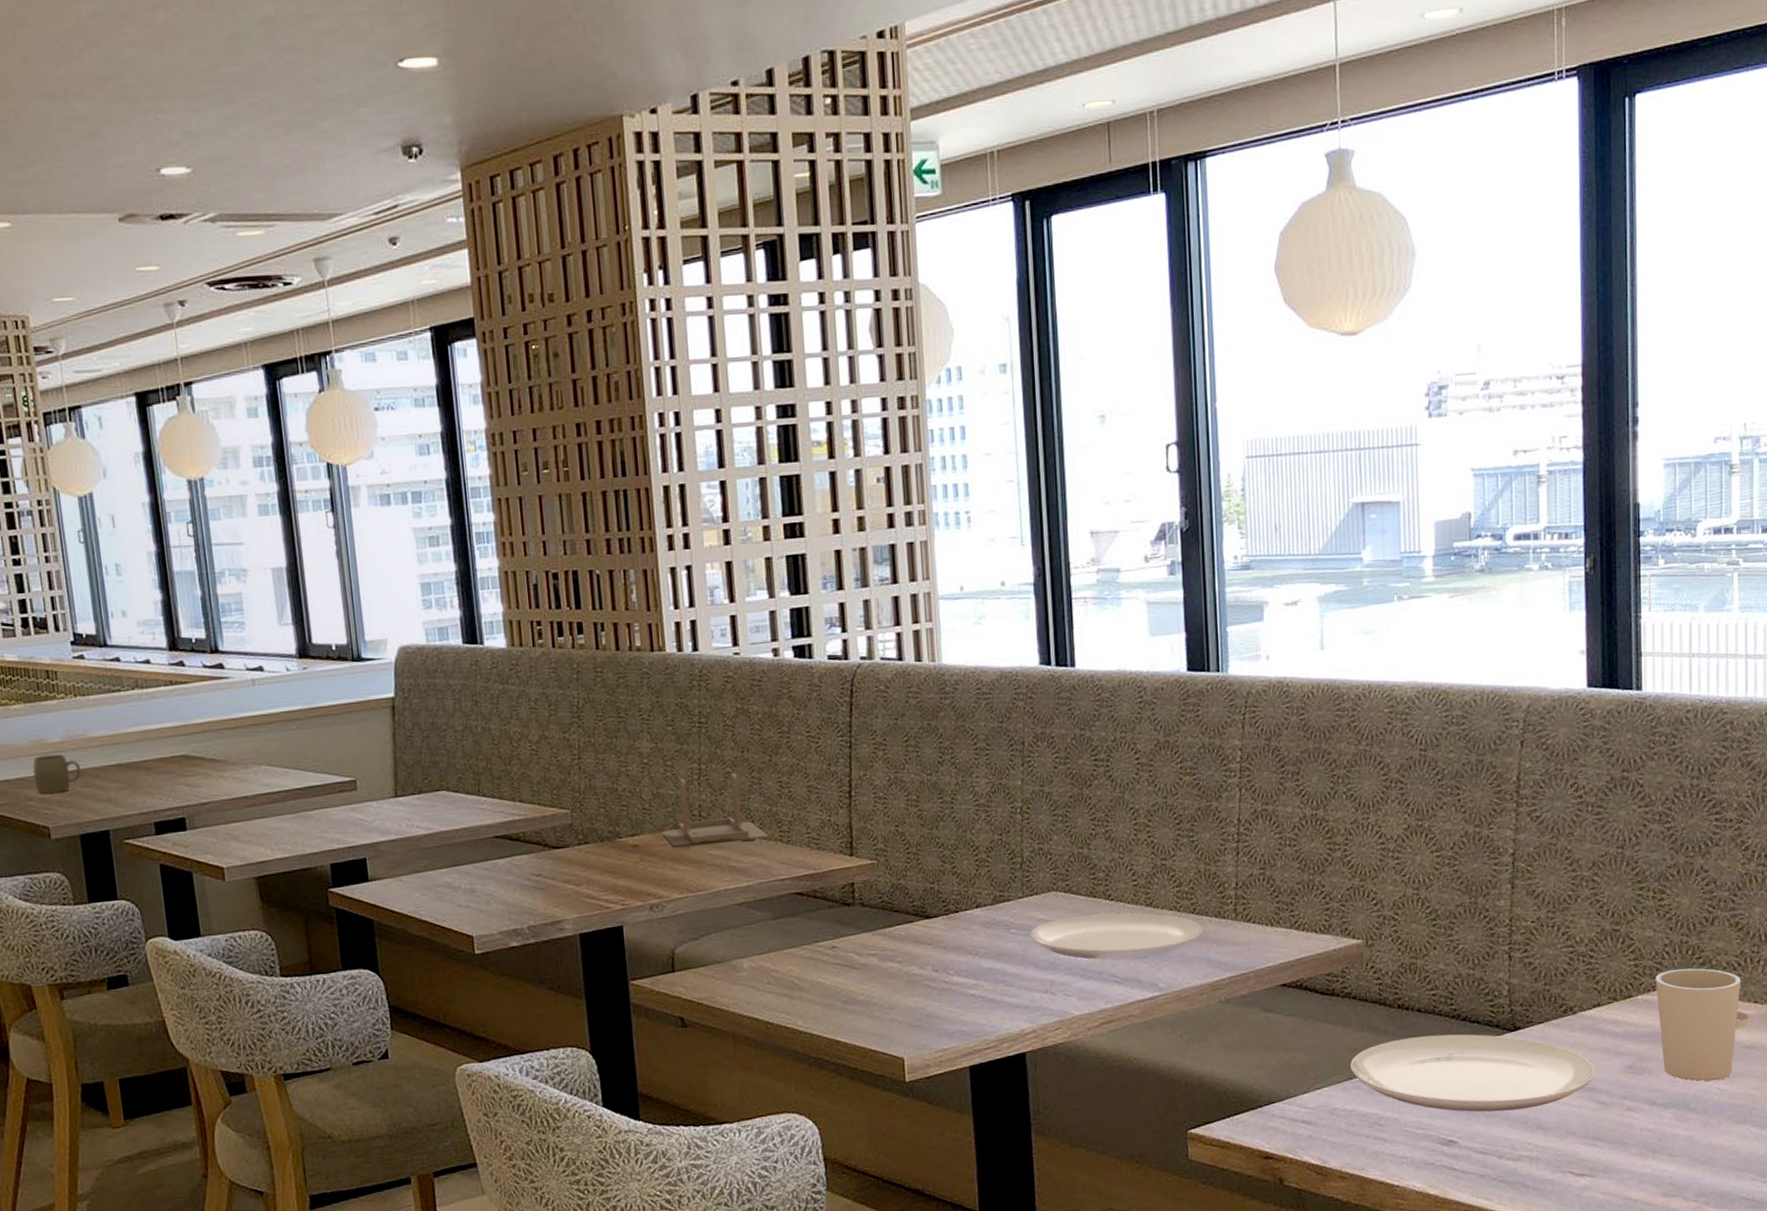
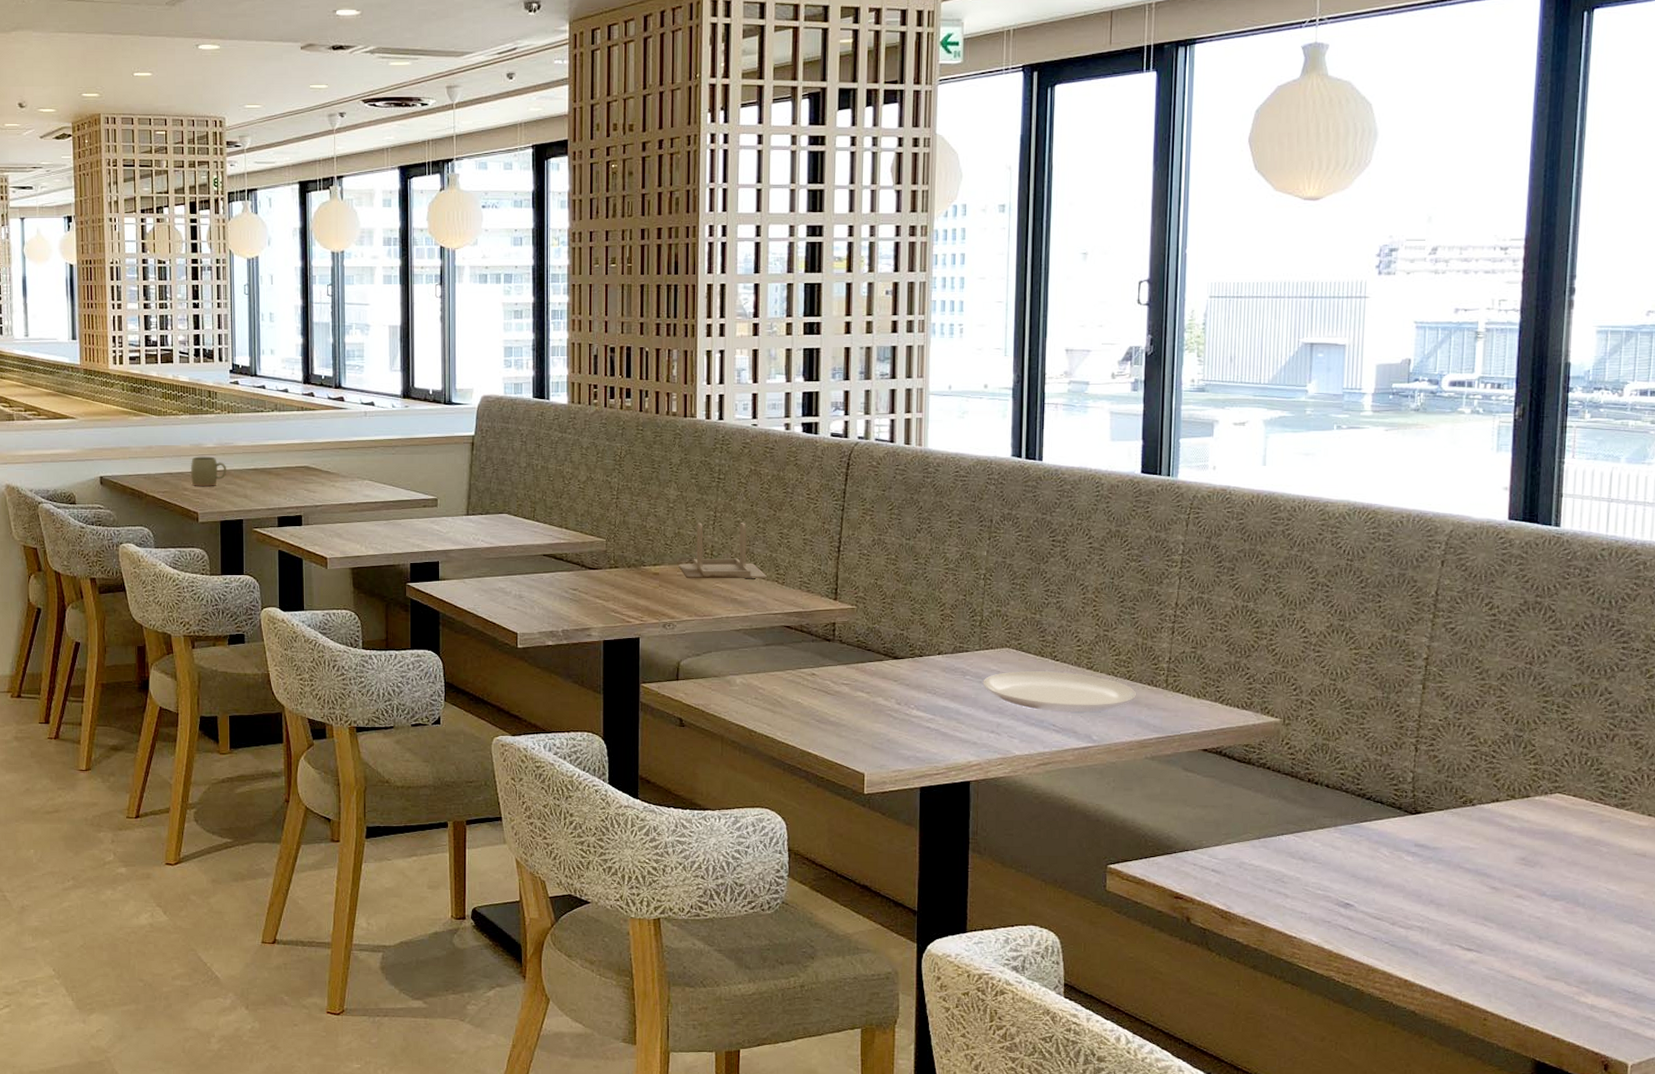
plate: present [1350,1034,1595,1112] -> none [1260,809,1489,884]
cup: present [1655,968,1751,1082] -> none [1553,777,1644,881]

